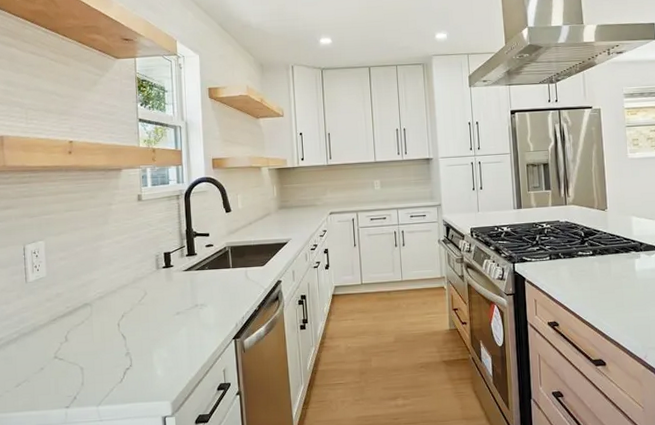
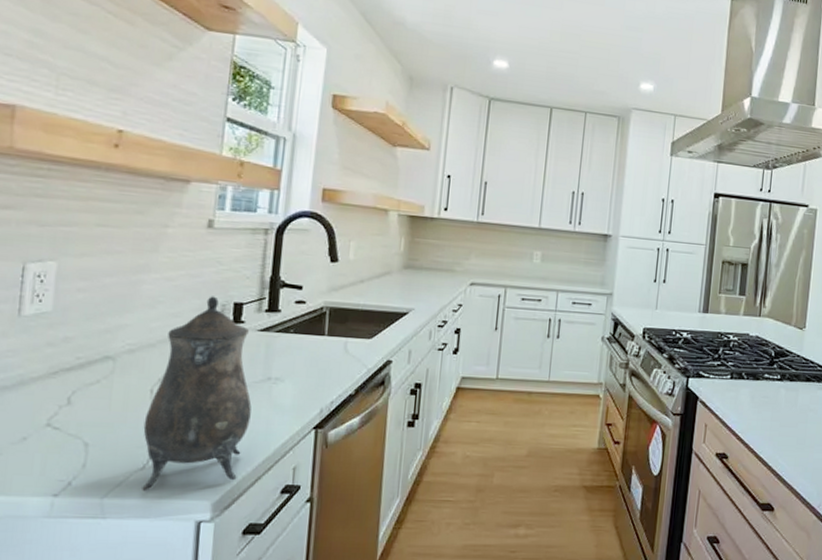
teapot: none [117,250,188,399] -> present [142,296,252,492]

